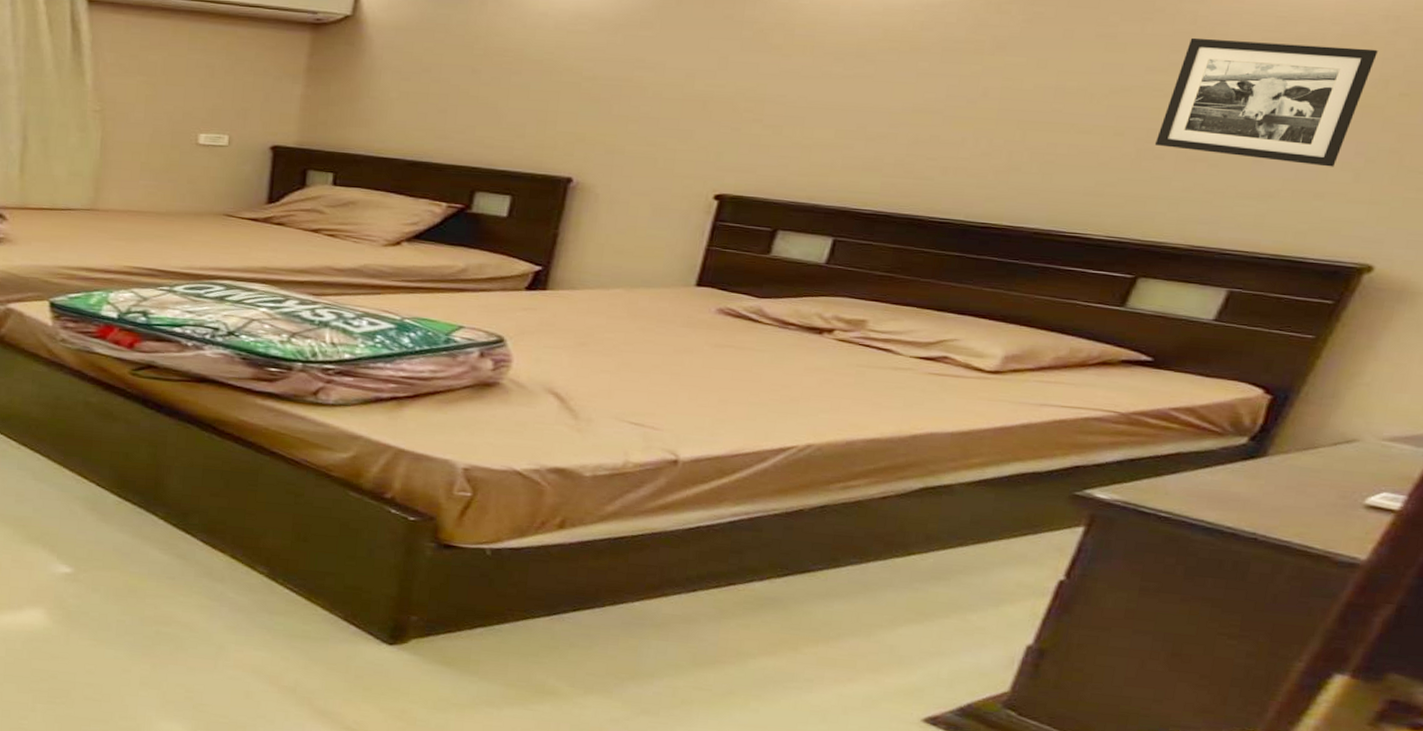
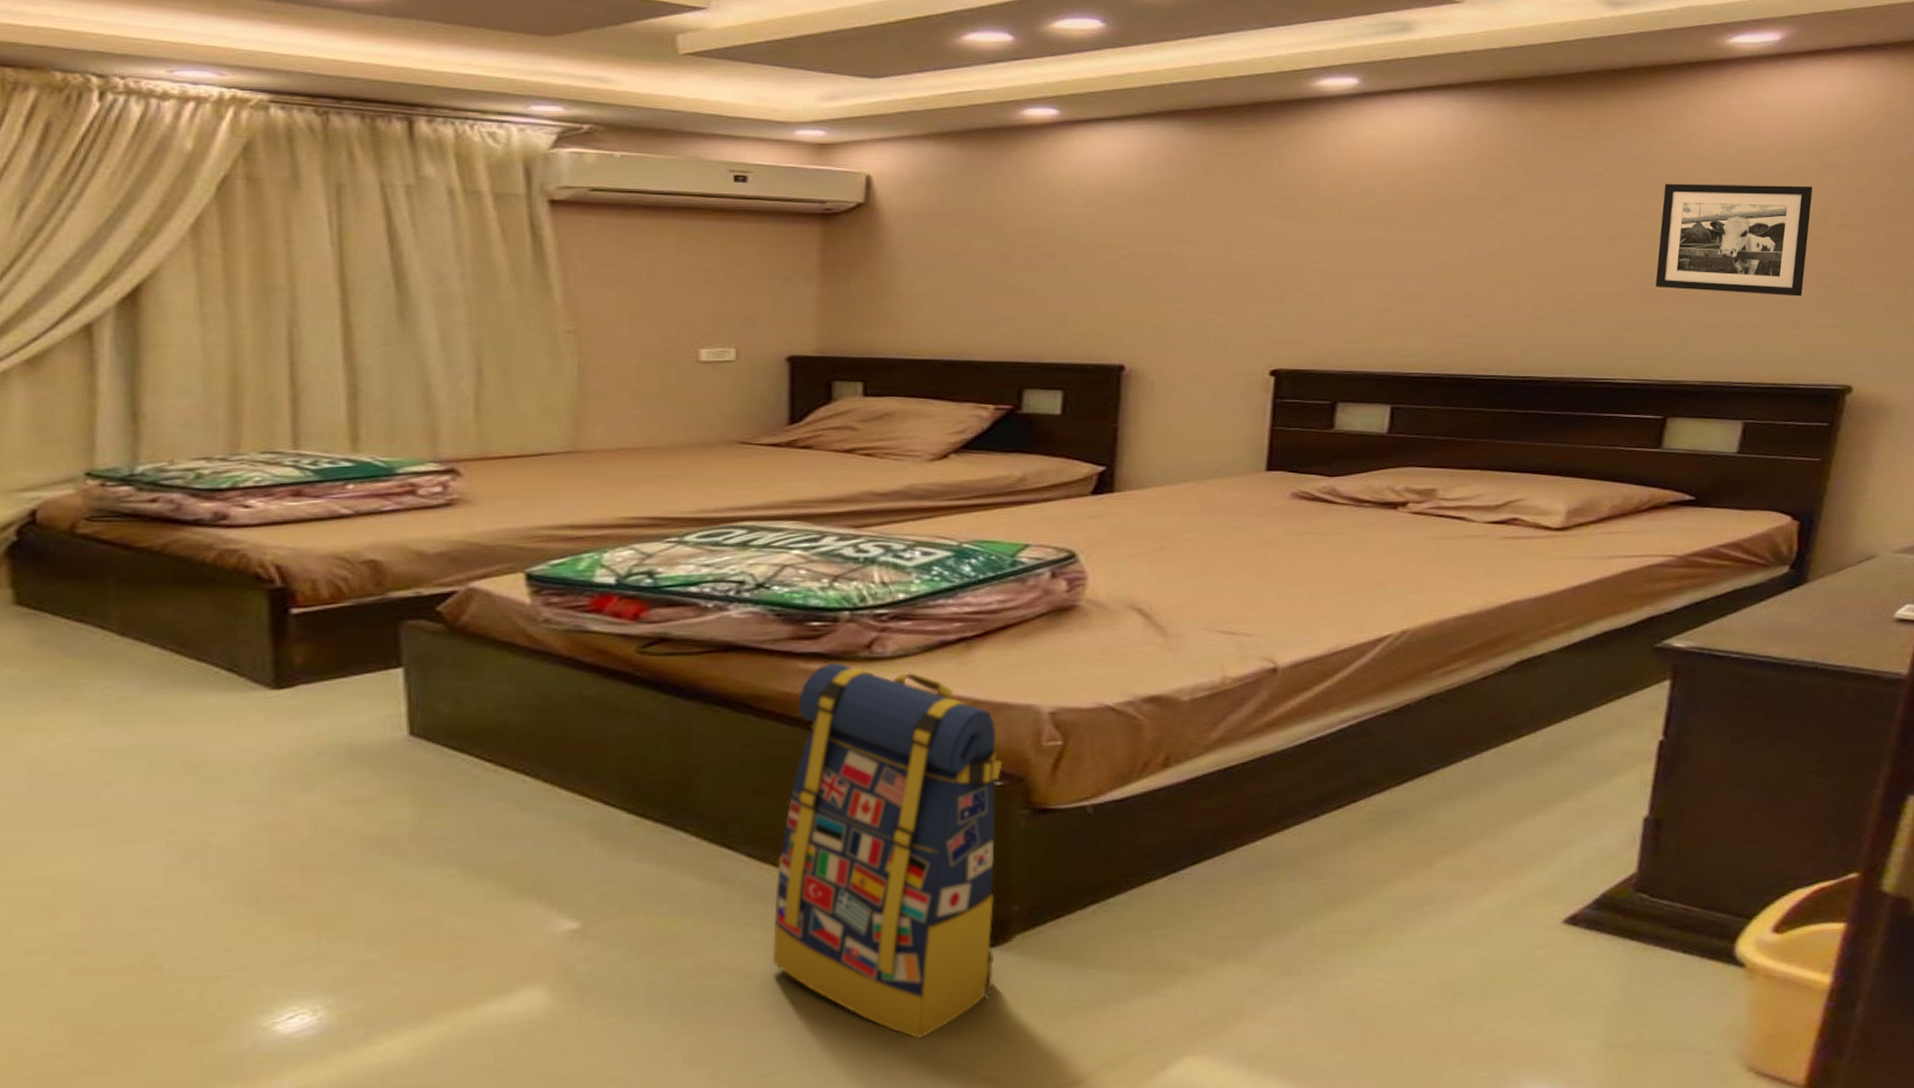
backpack: none [214,402,418,702] -> present [773,662,1003,1039]

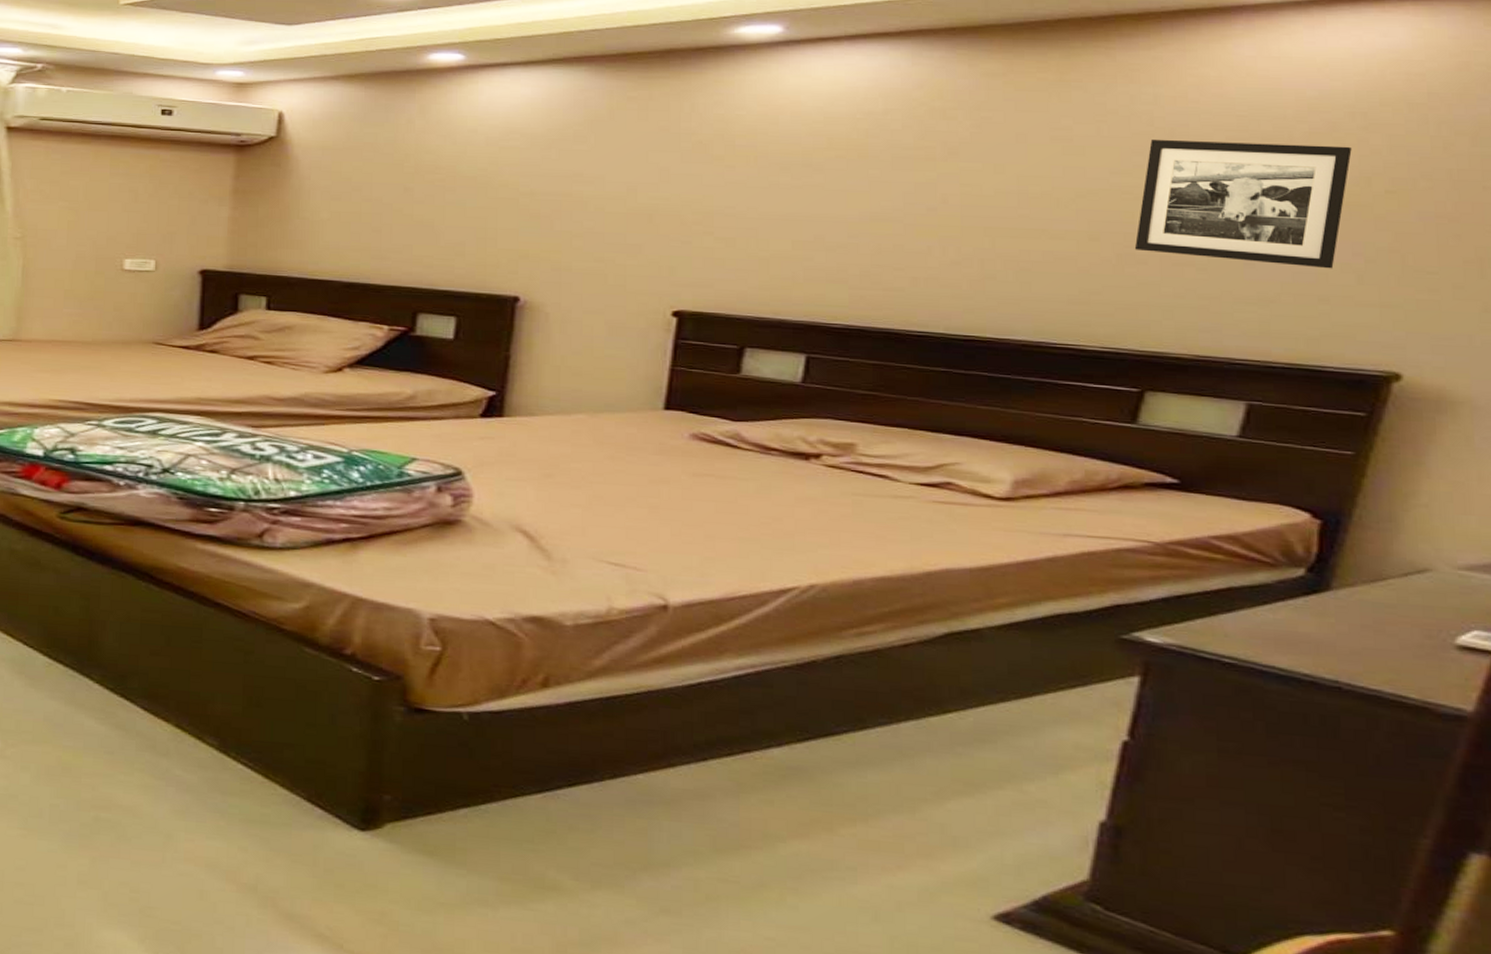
backpack: present [773,662,1003,1039] -> none [160,546,381,903]

